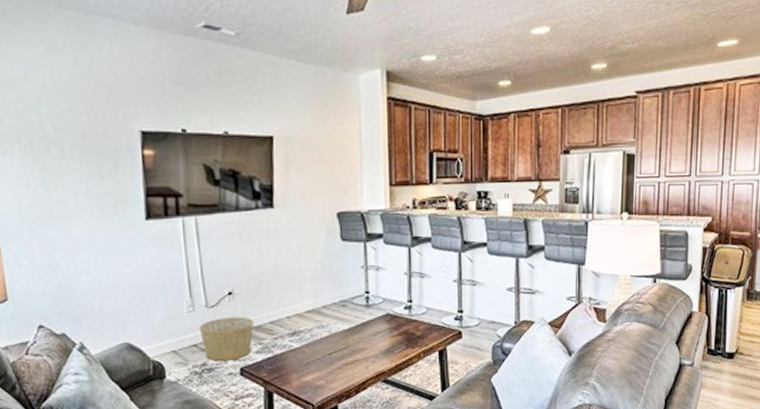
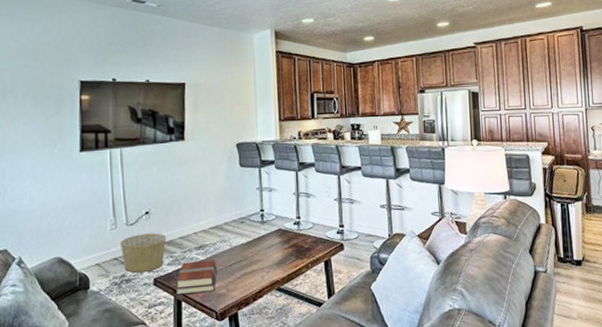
books: none [265,348,314,387] -> present [175,260,218,295]

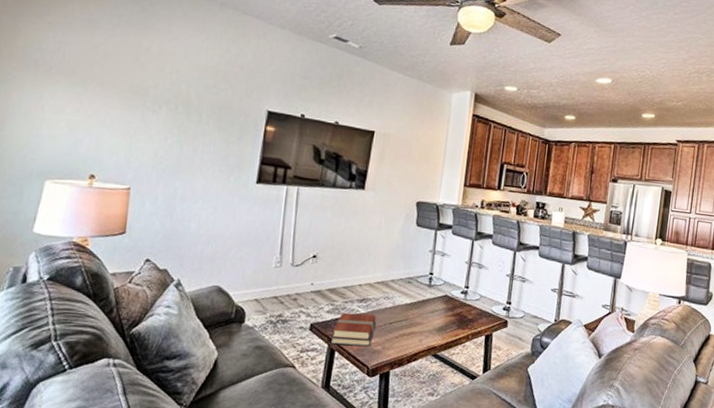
basket: present [119,233,167,274] -> none [281,276,331,316]

